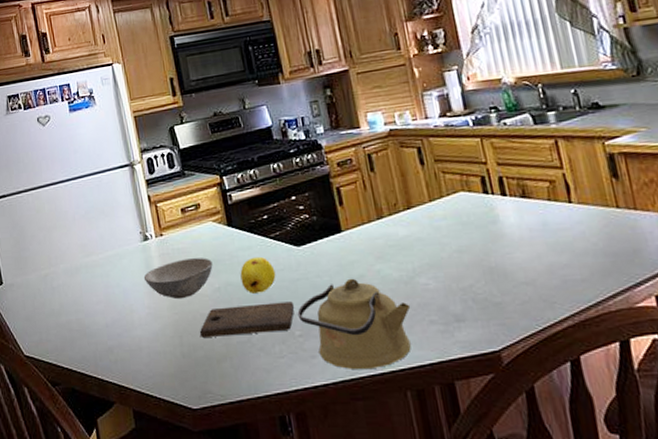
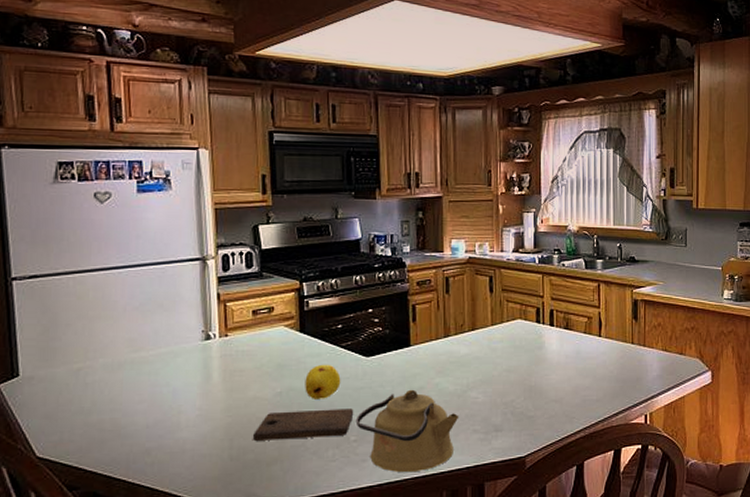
soup bowl: present [143,257,213,300] -> none [199,362,278,402]

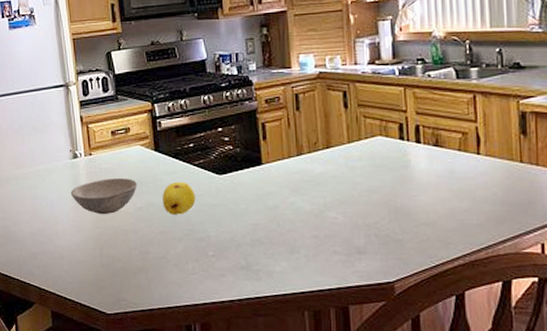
soup bowl: none [199,362,278,402] -> present [70,178,137,215]
cutting board: present [253,408,354,441] -> none [120,224,210,252]
kettle: present [355,389,459,473] -> none [212,207,318,290]

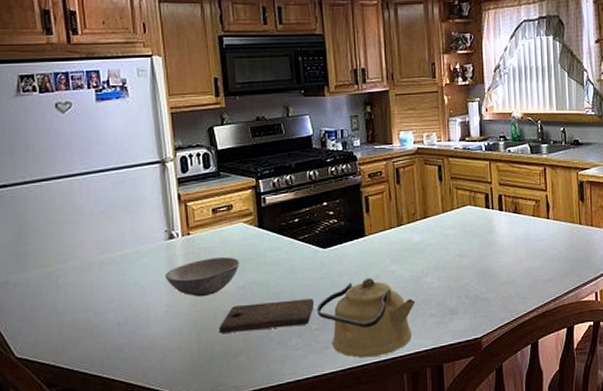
cutting board: none [120,224,210,252] -> present [220,298,315,333]
fruit: present [162,181,196,215] -> none [266,257,300,291]
kettle: none [212,207,318,290] -> present [316,277,416,358]

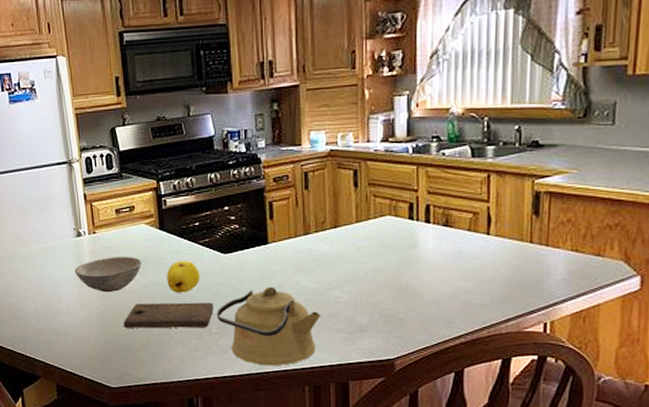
fruit: none [266,257,300,291] -> present [167,260,200,293]

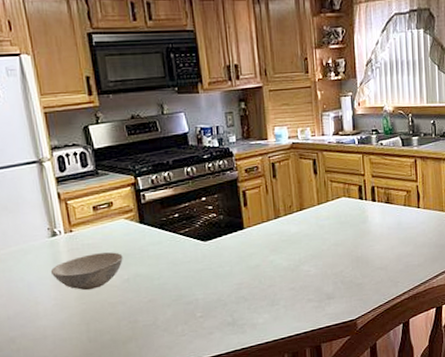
cutting board: present [124,302,214,329] -> none [107,288,198,323]
fruit: present [167,260,200,293] -> none [149,250,183,283]
kettle: present [216,286,321,366] -> none [199,267,294,342]

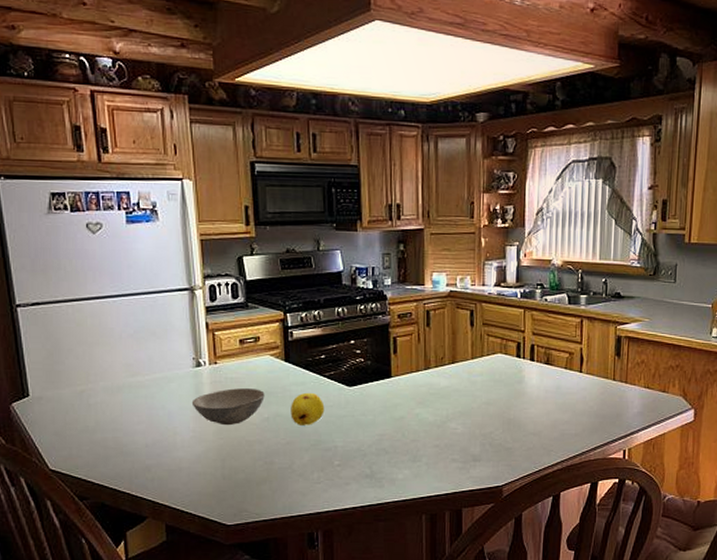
fruit: none [149,250,183,283] -> present [290,392,325,425]

